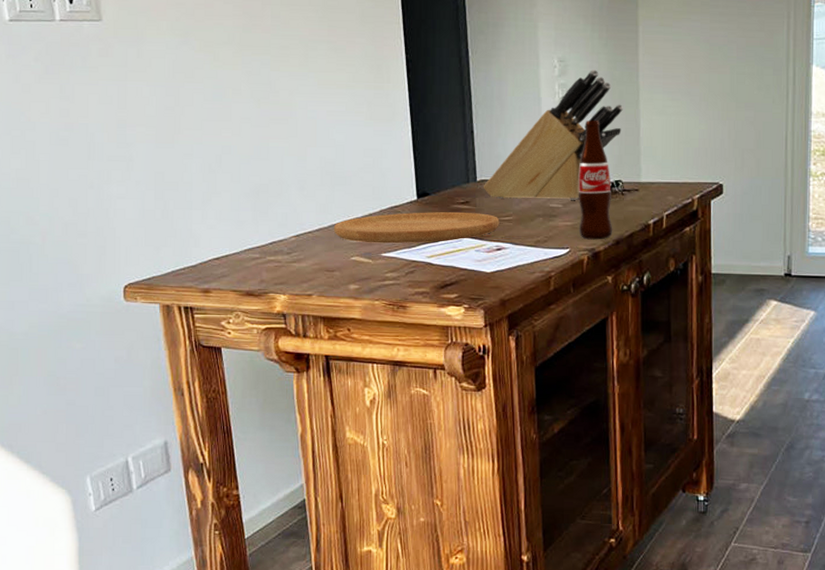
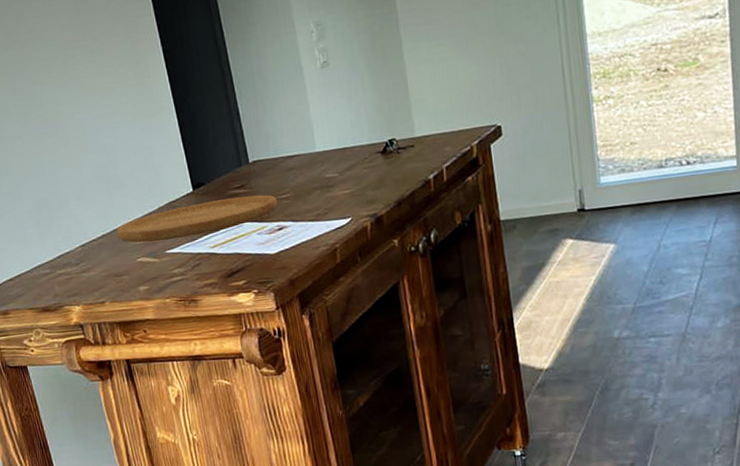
knife block: present [483,69,623,200] -> none [256,28,389,177]
bottle: present [578,120,613,240] -> none [349,80,393,206]

